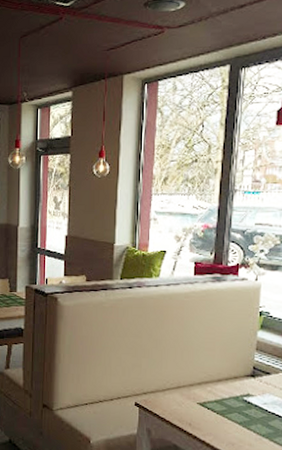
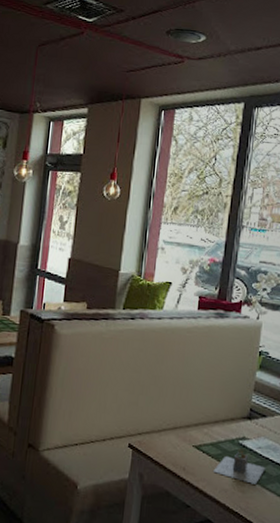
napkin holder: none [219,404,273,438] -> present [213,448,266,484]

